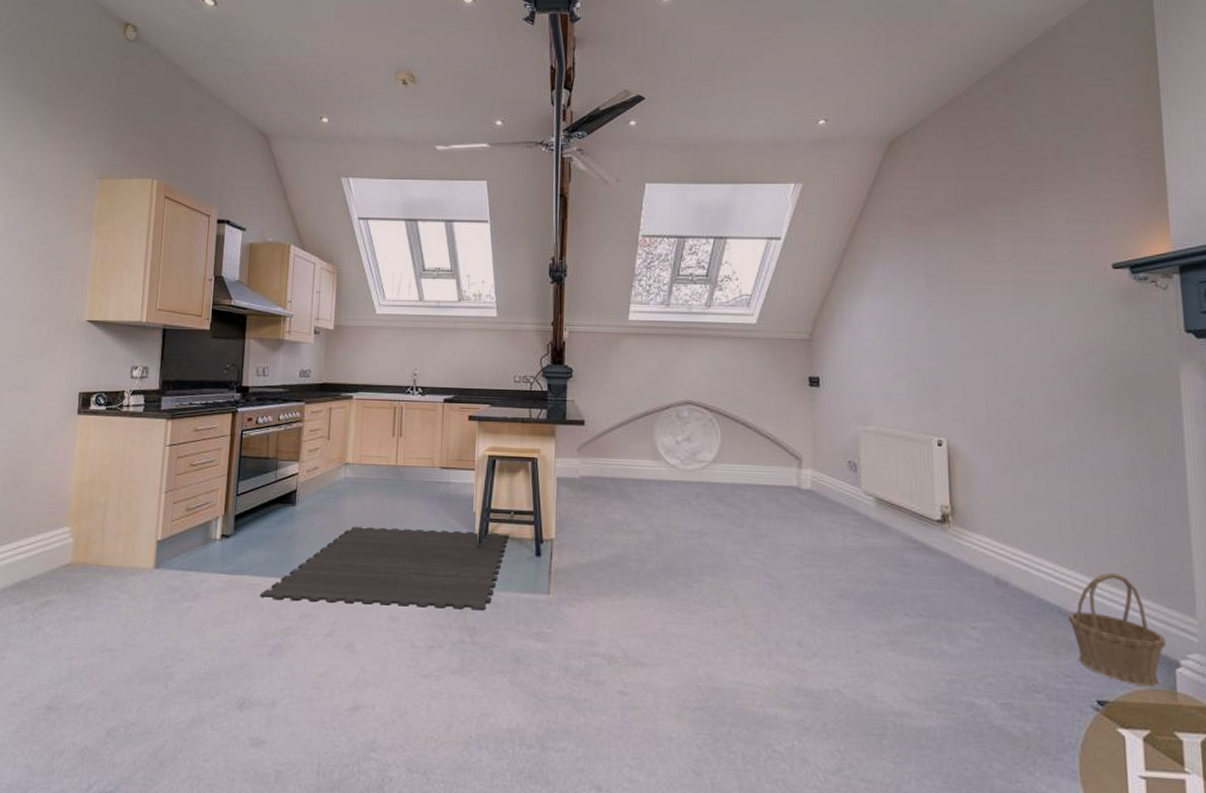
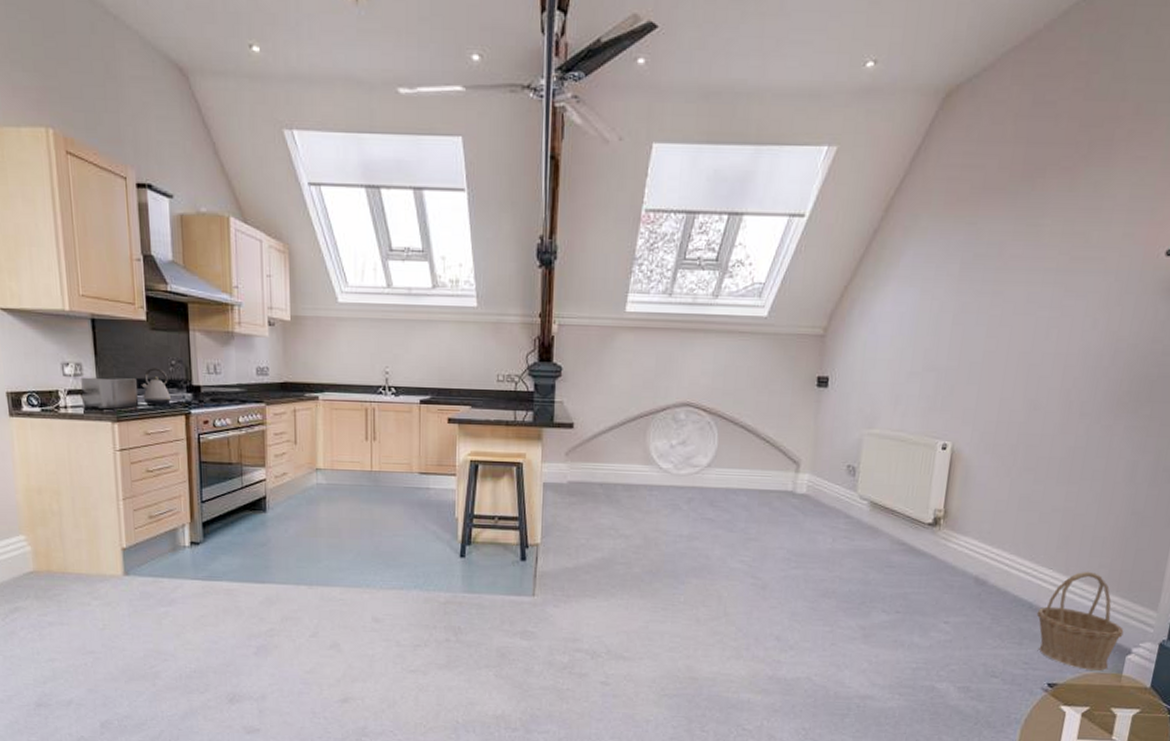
toaster: none [143,378,195,409] -> present [81,376,139,410]
kettle: none [197,371,223,404] -> present [141,368,172,405]
floor mat: present [259,526,509,611] -> none [238,533,493,612]

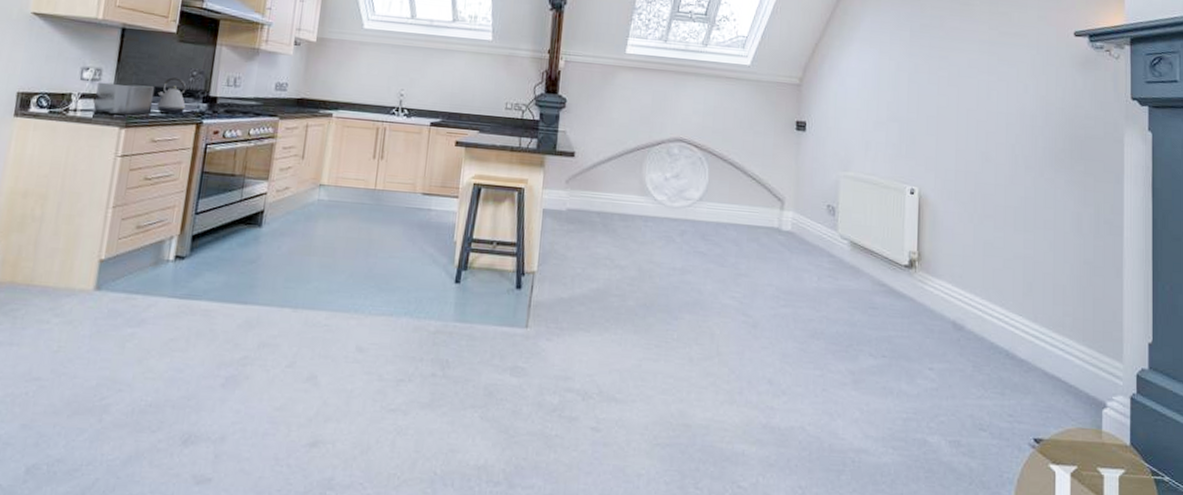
basket: present [1036,571,1124,671] -> none [1014,319,1096,426]

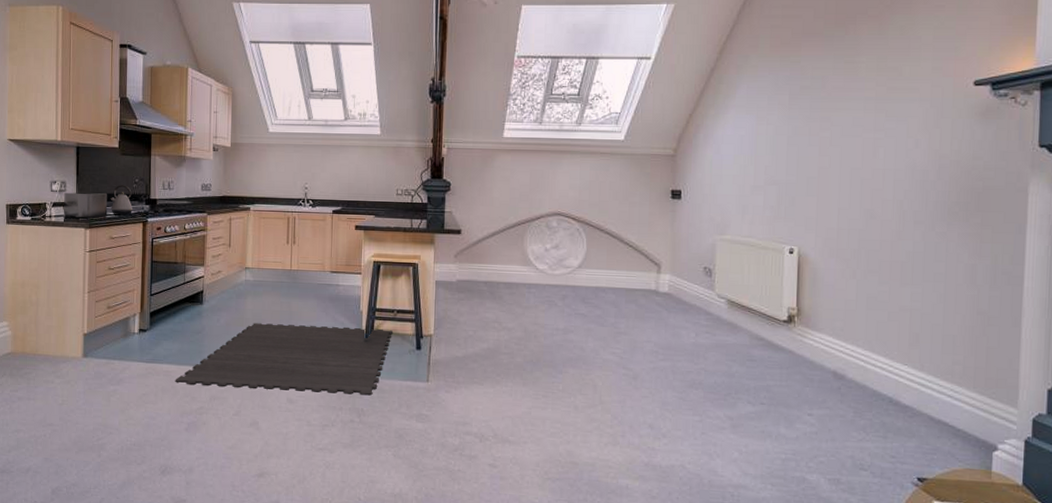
floor mat: none [214,252,490,344] -> present [175,323,392,396]

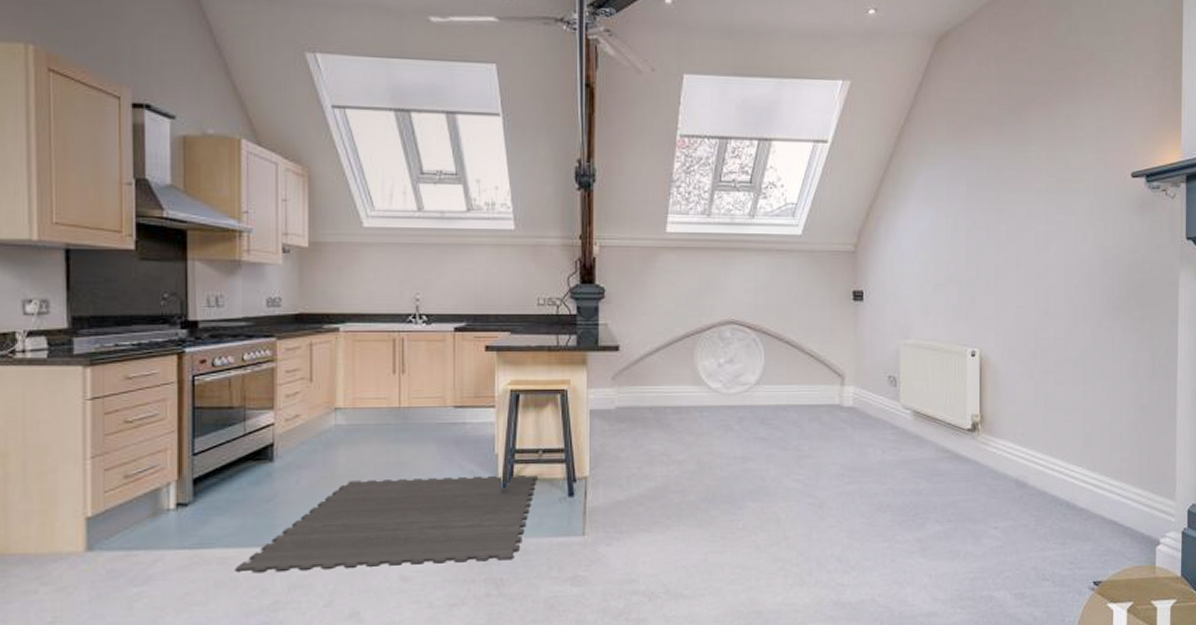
toaster: present [64,192,108,219] -> none [47,314,120,352]
kettle: present [110,185,133,215] -> none [123,302,162,344]

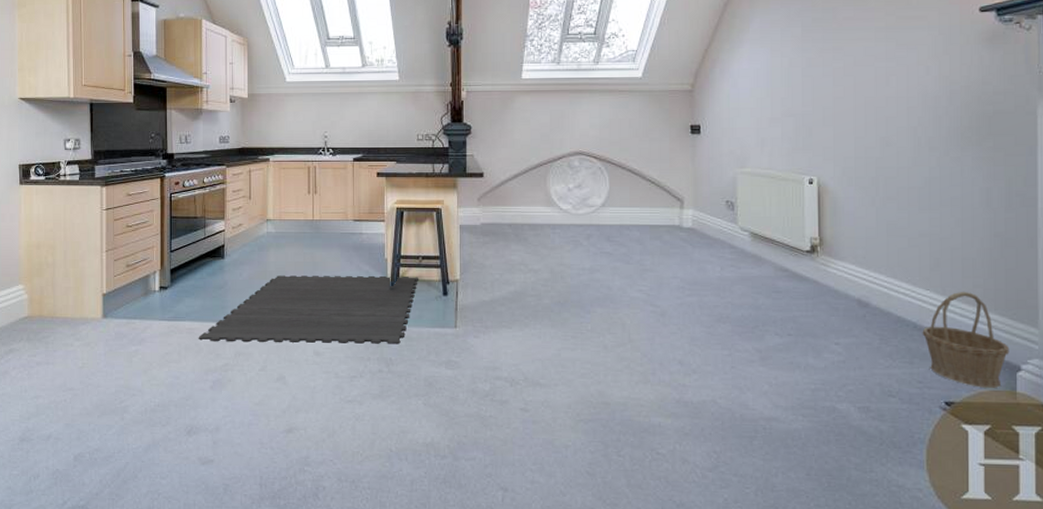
basket: none [1074,466,1151,564] -> present [922,291,1010,388]

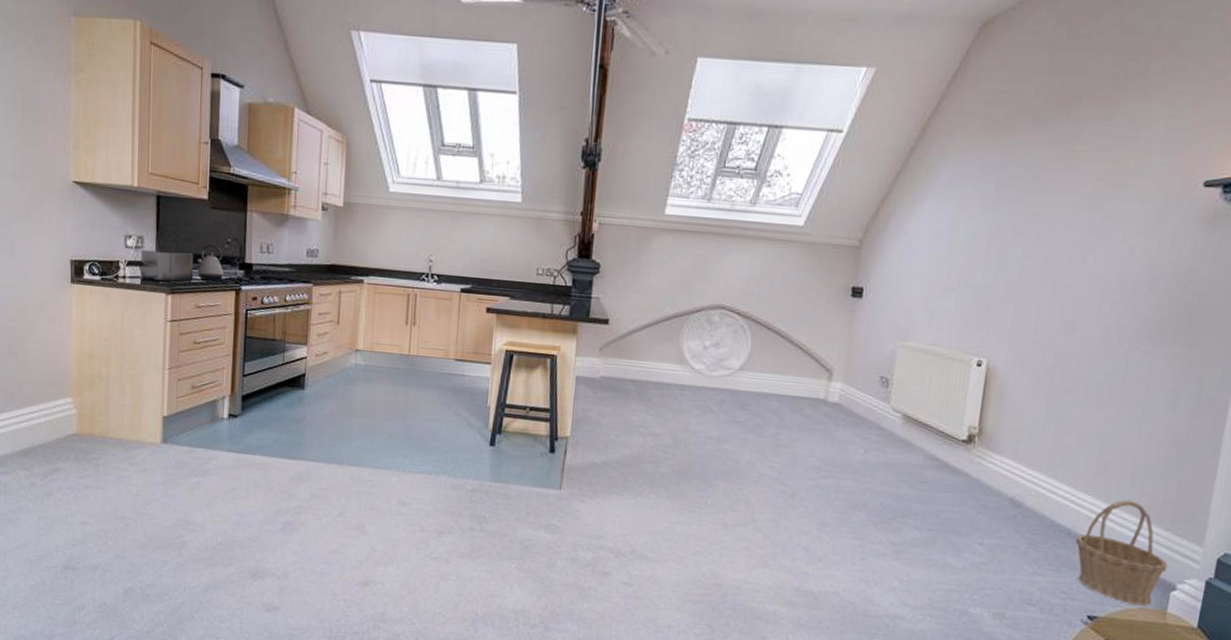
toaster: none [79,149,124,176] -> present [141,249,194,283]
kettle: none [126,140,150,170] -> present [197,244,225,280]
floor mat: present [198,275,418,344] -> none [269,413,523,502]

